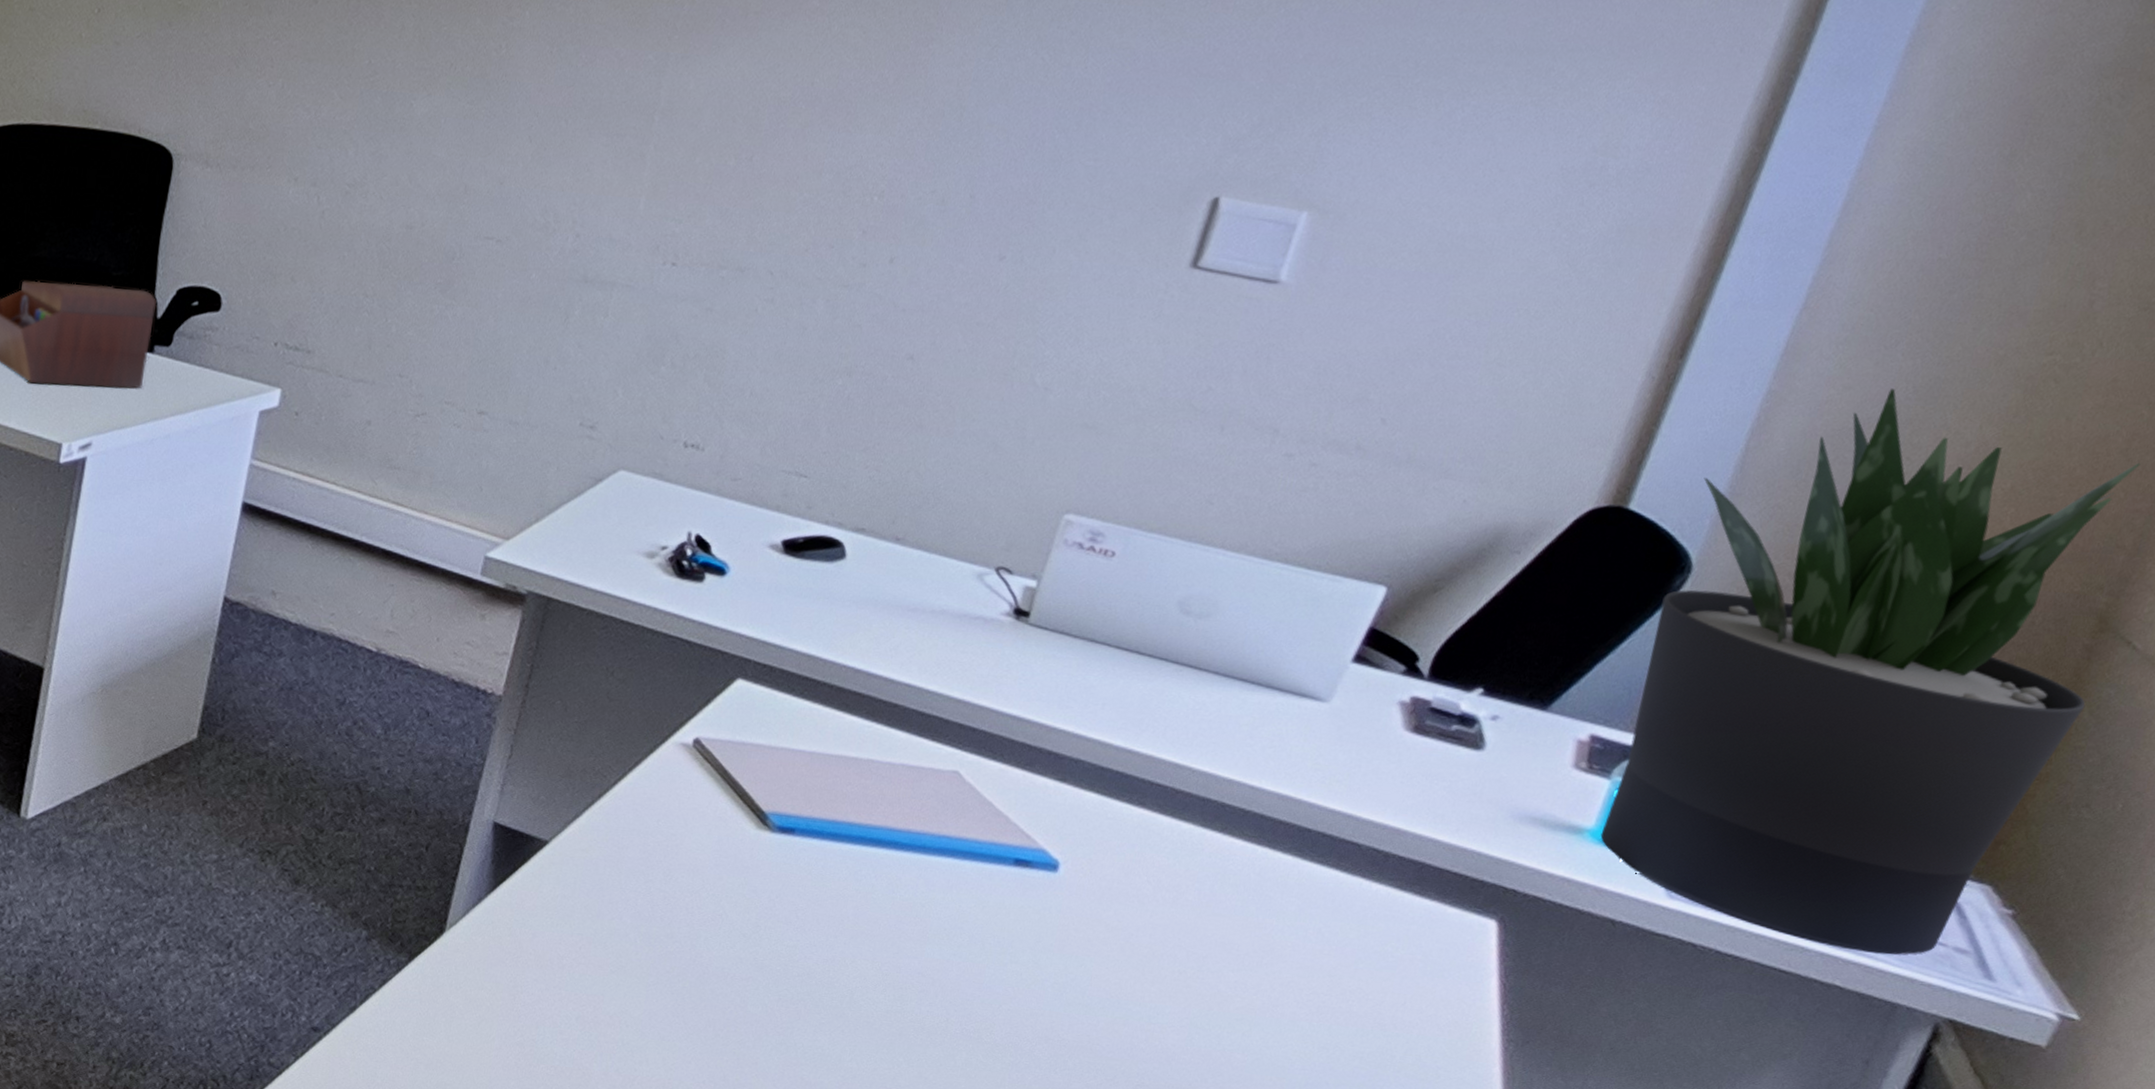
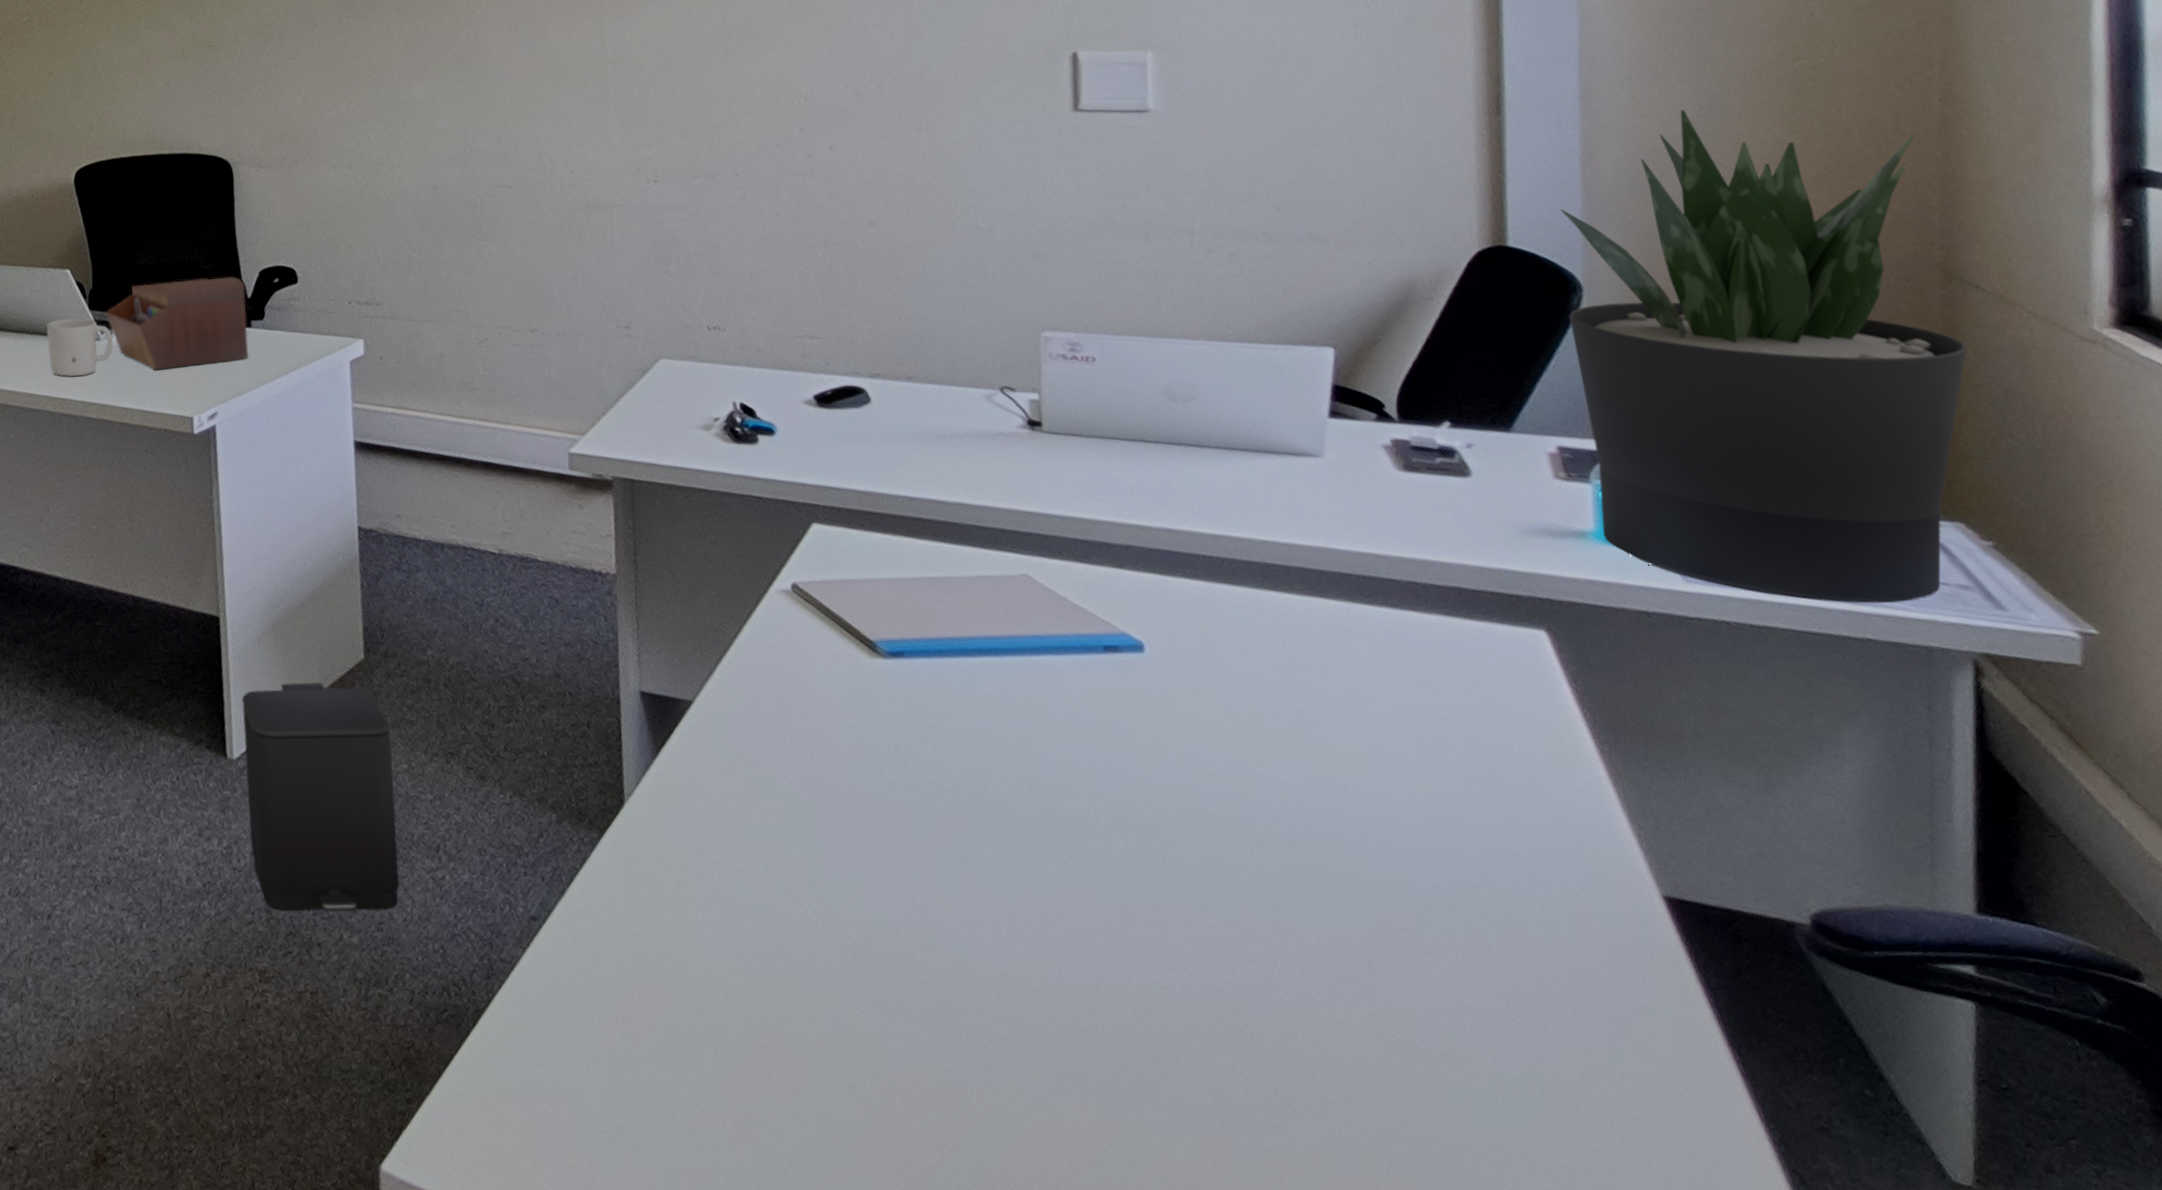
pedal bin: none [24,749,209,996] -> present [241,681,400,912]

